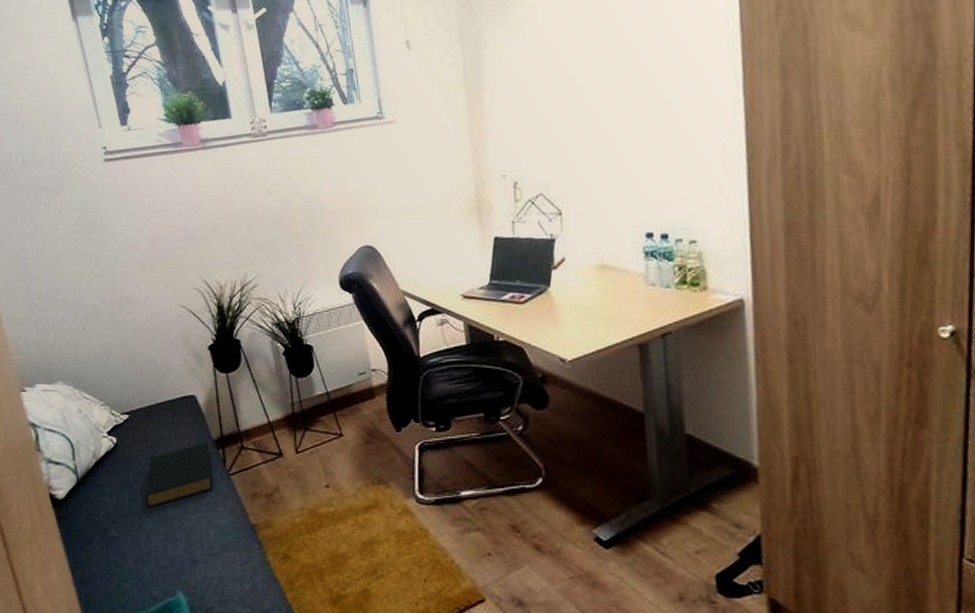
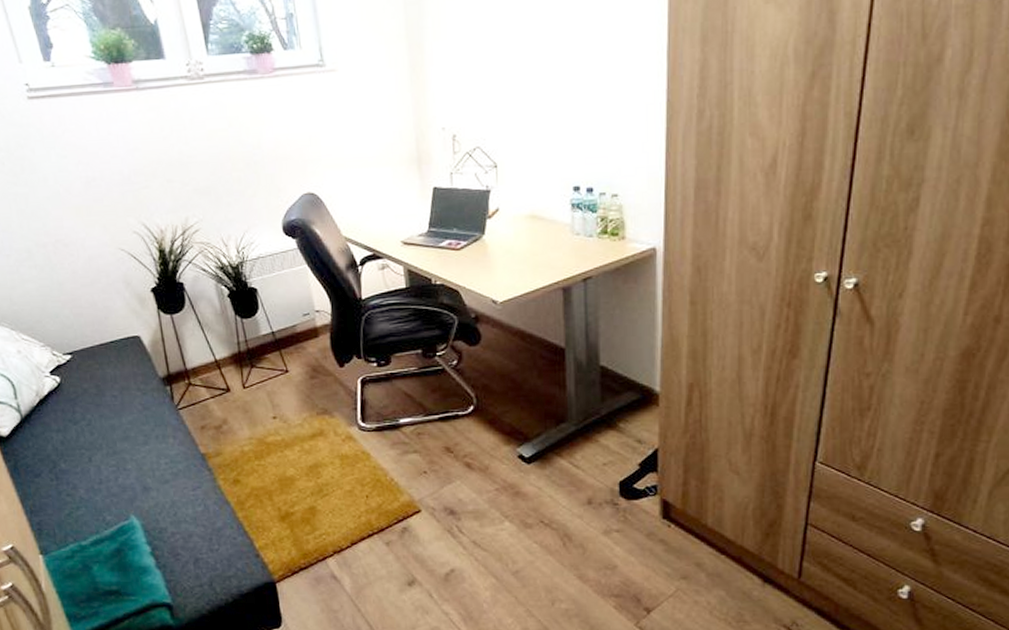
hardback book: present [146,443,213,508] -> none [93,380,162,442]

